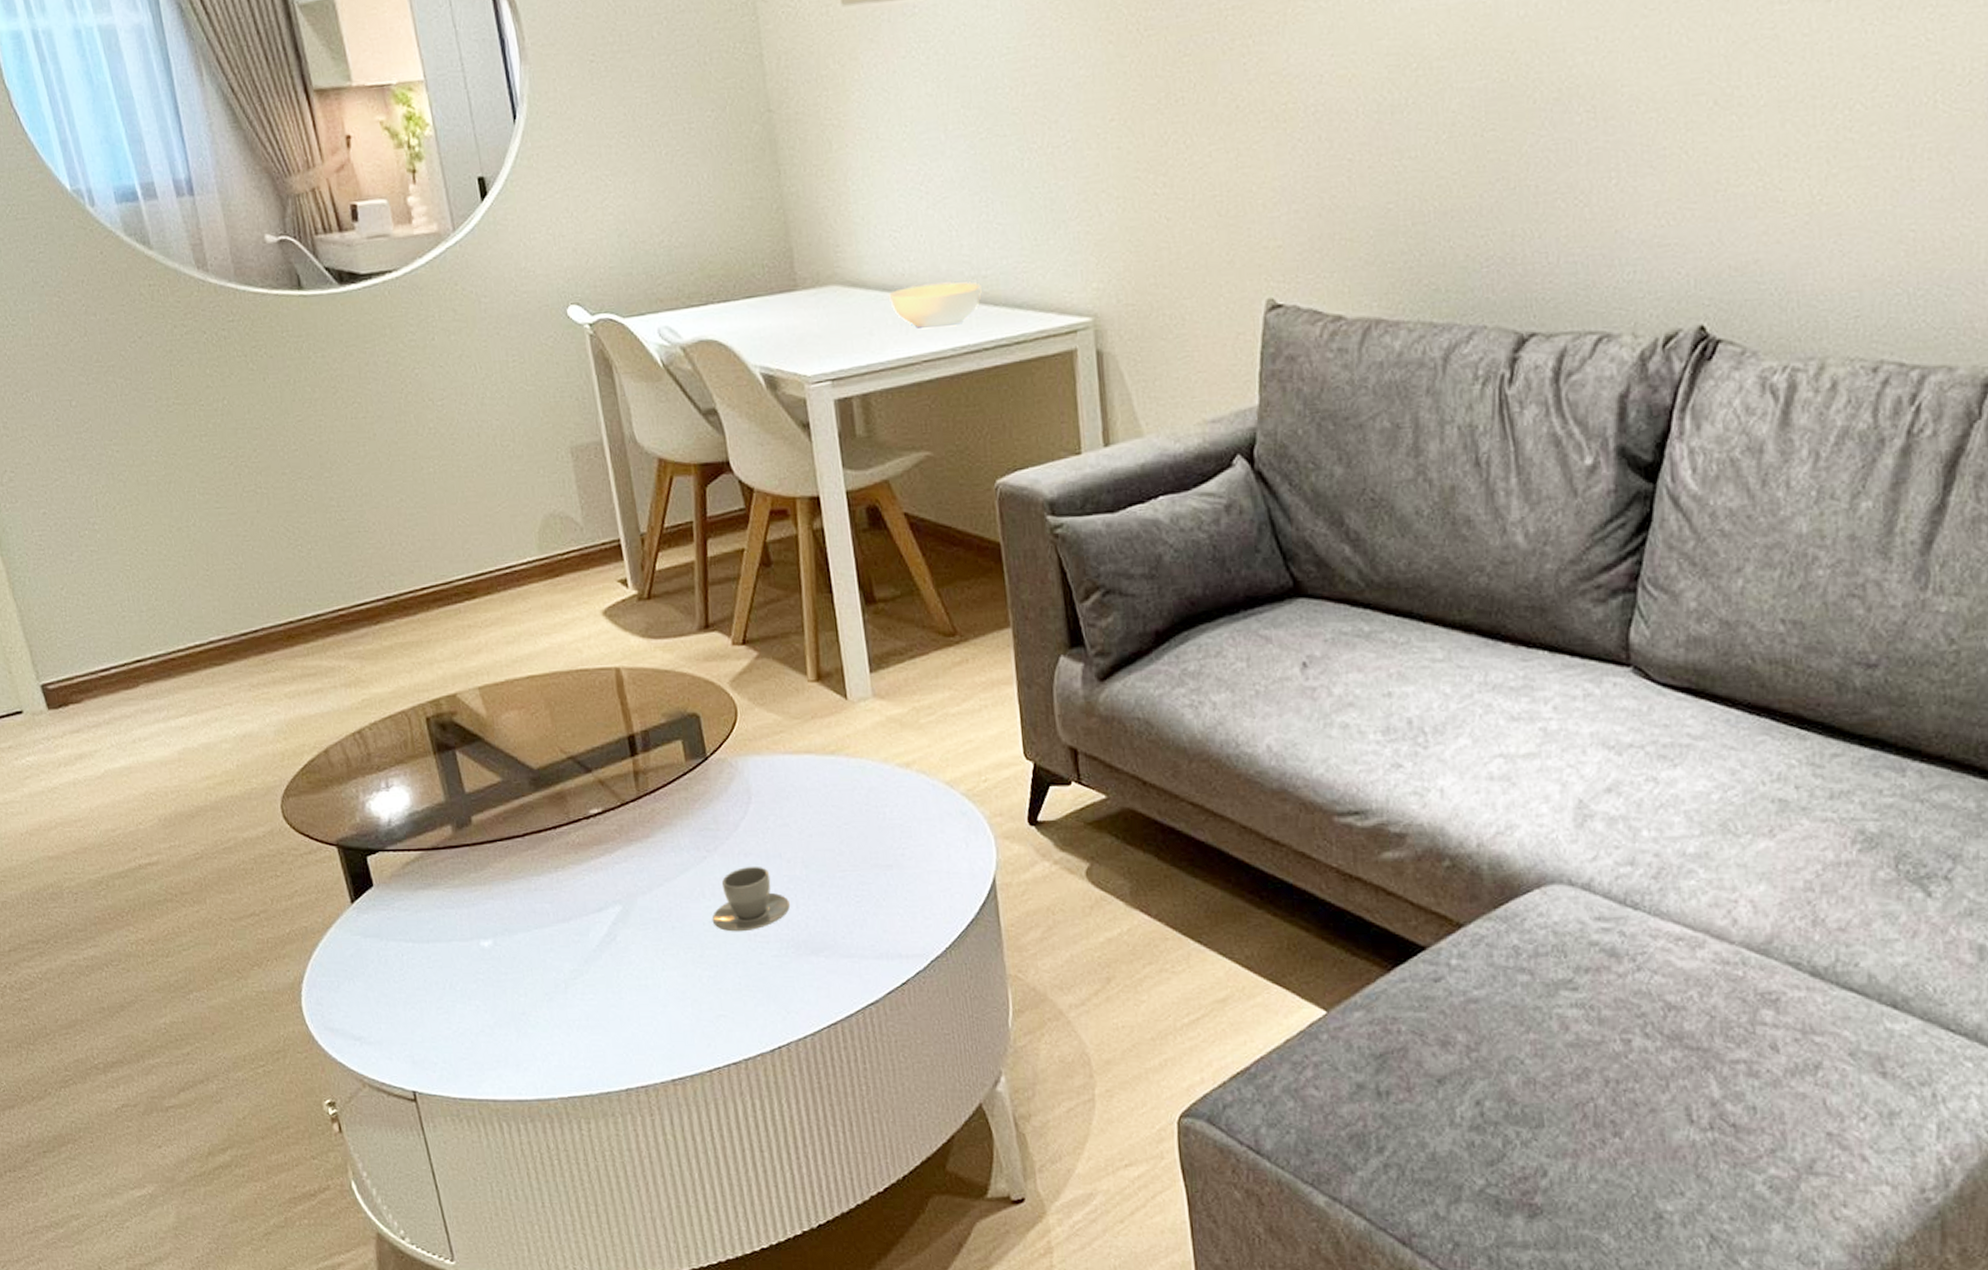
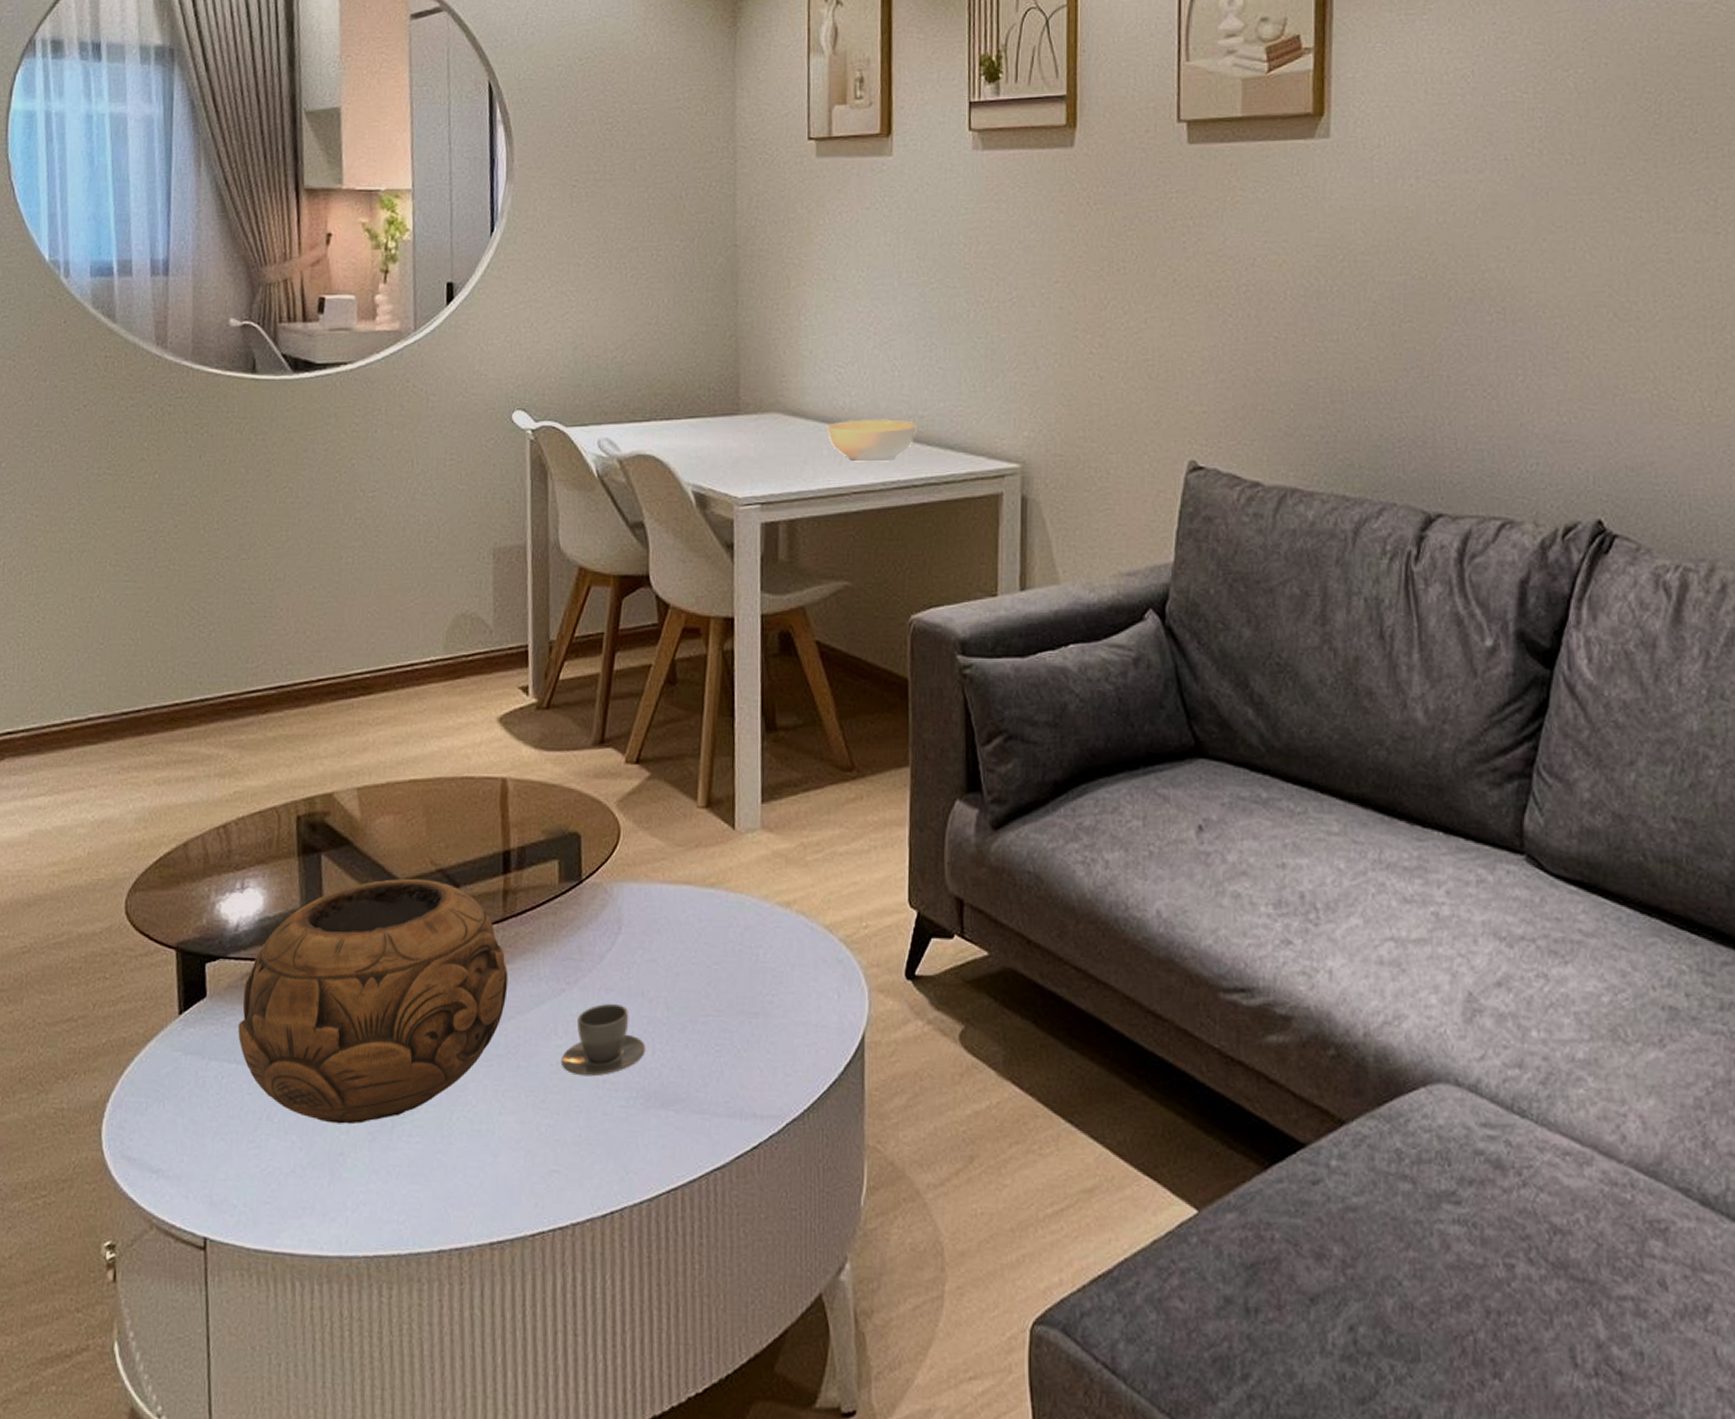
decorative bowl: none [406,766,653,988] -> present [238,878,509,1125]

